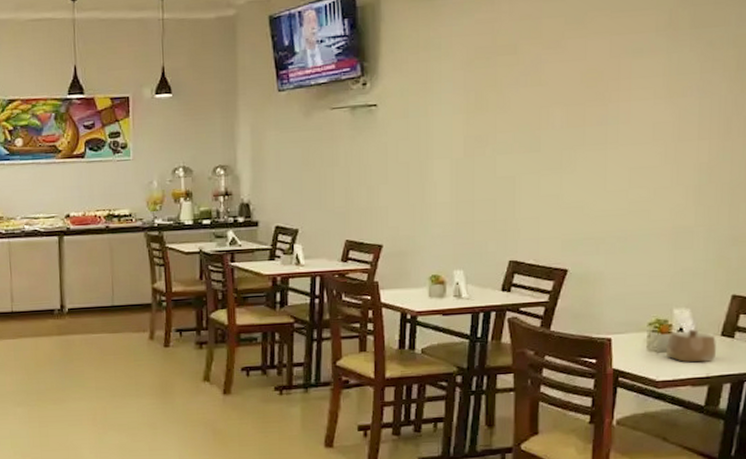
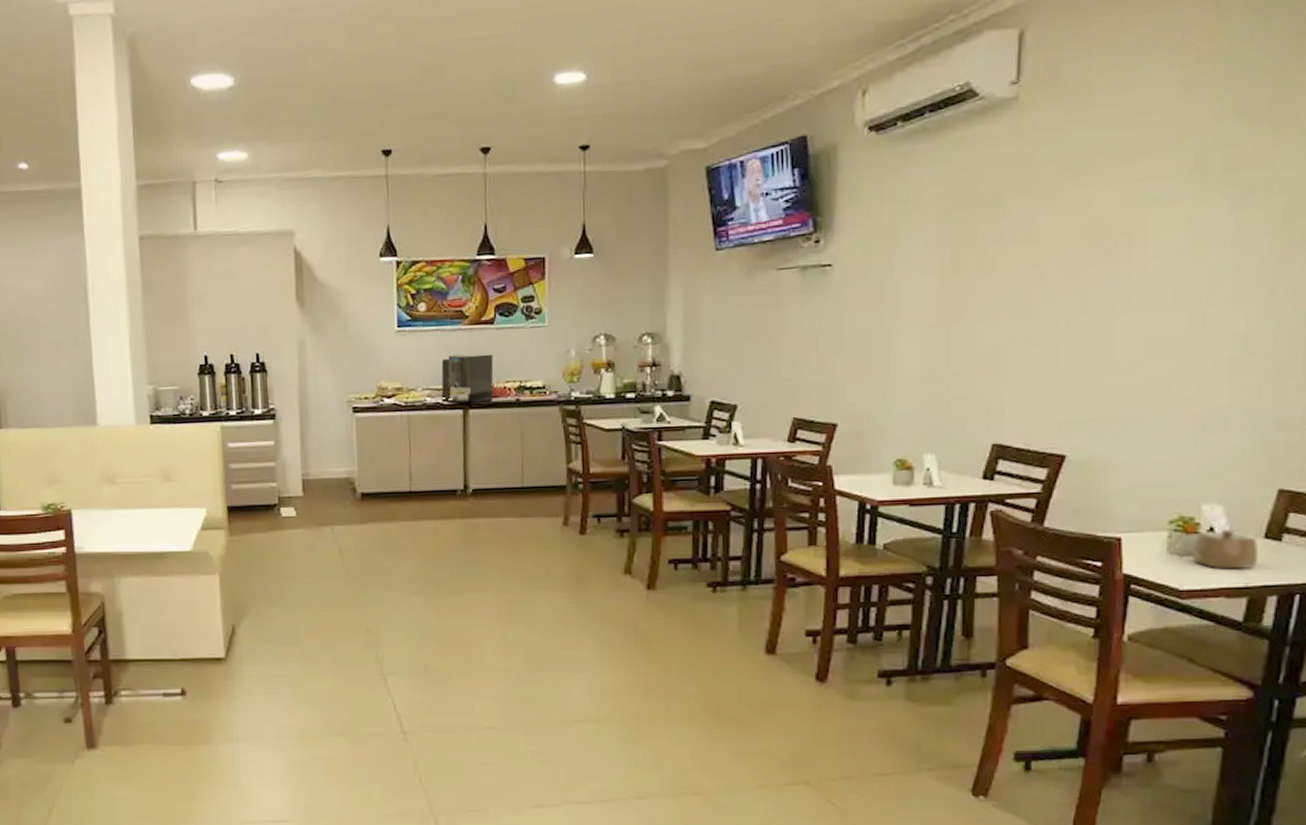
coffee machine: none [38,184,85,233] -> present [441,353,494,406]

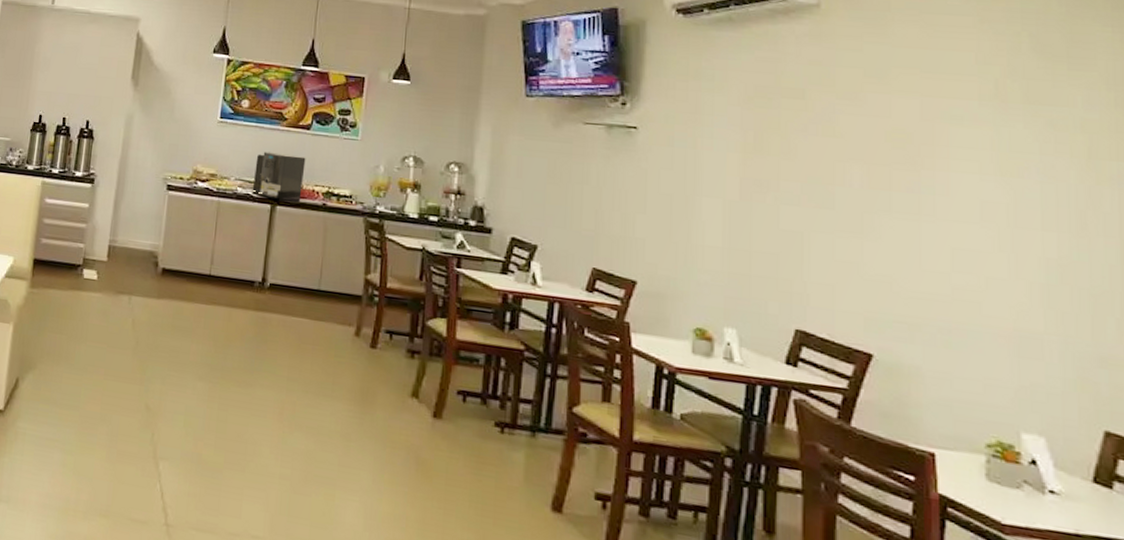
sugar bowl: present [1191,529,1258,570] -> none [1012,462,1087,515]

